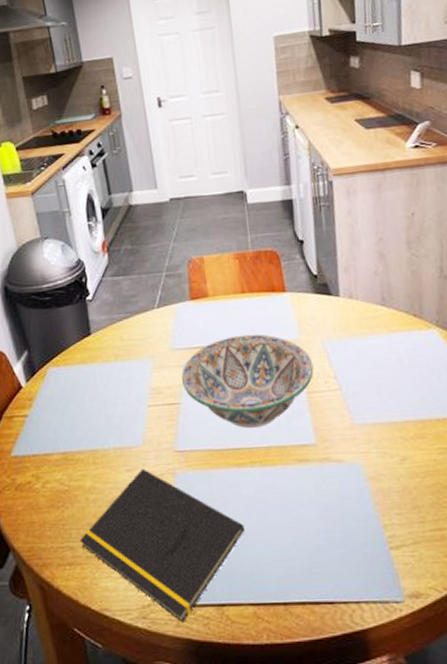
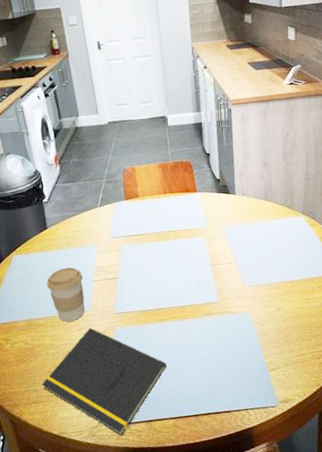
coffee cup: none [89,386,137,459] -> present [46,267,85,322]
decorative bowl: present [181,334,314,428] -> none [119,224,217,293]

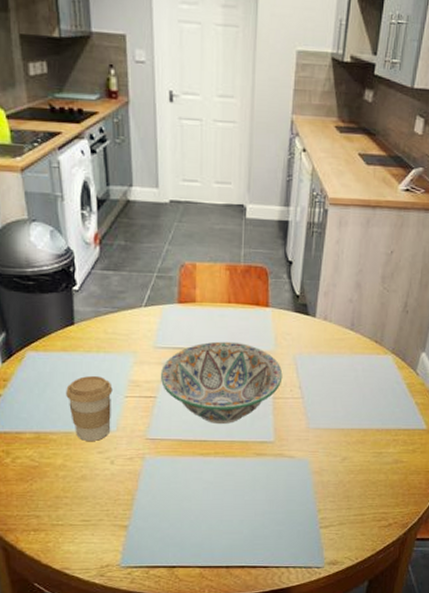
notepad: present [41,327,167,436] -> none [46,451,202,580]
decorative bowl: none [119,224,217,293] -> present [161,341,283,424]

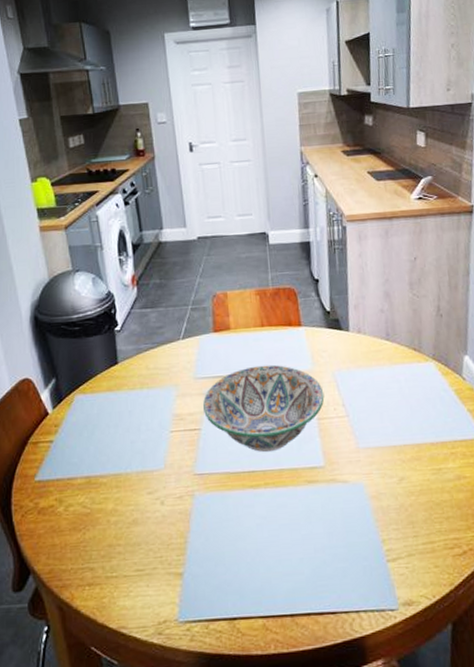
coffee cup: present [66,376,113,442] -> none [113,413,159,483]

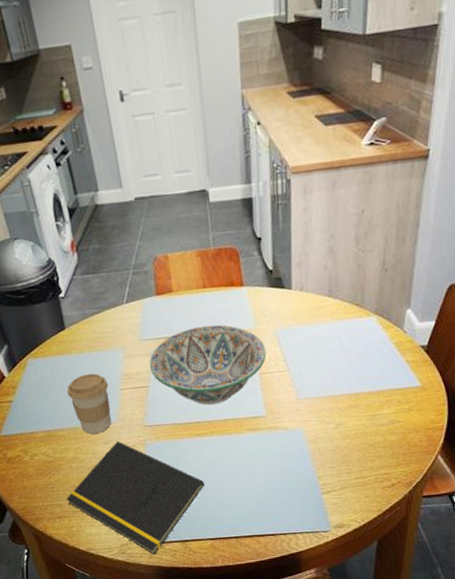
notepad: none [99,491,258,637] -> present [66,441,205,555]
coffee cup: none [113,413,159,483] -> present [67,374,112,435]

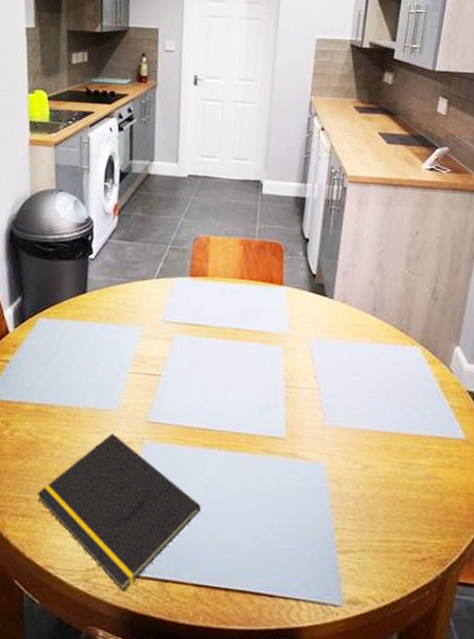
coffee cup: present [67,374,112,435] -> none [71,347,118,420]
decorative bowl: present [149,325,267,405] -> none [167,319,297,412]

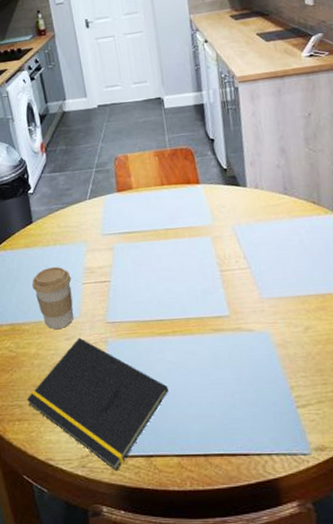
coffee cup: none [71,347,118,420] -> present [32,267,74,330]

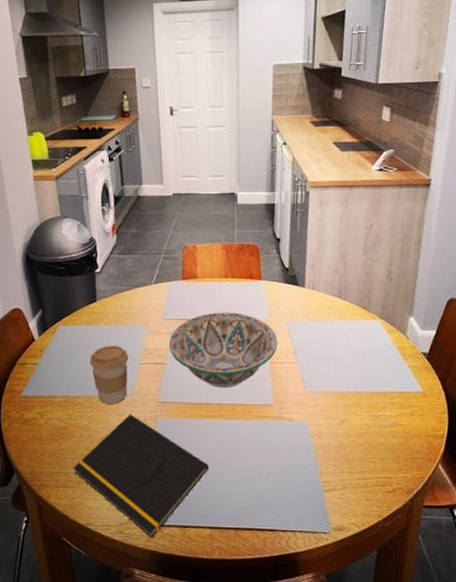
decorative bowl: none [111,220,226,302] -> present [169,312,278,387]

